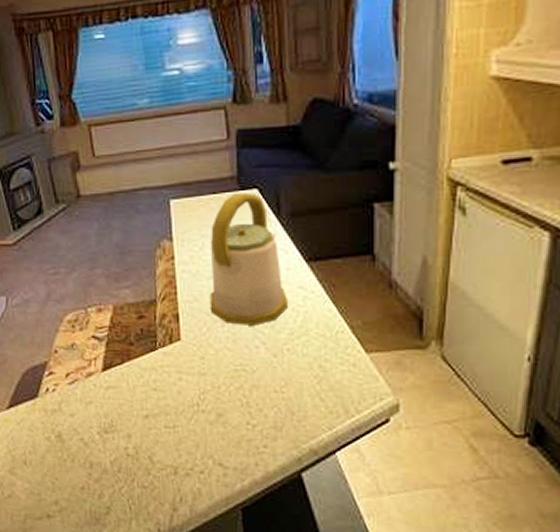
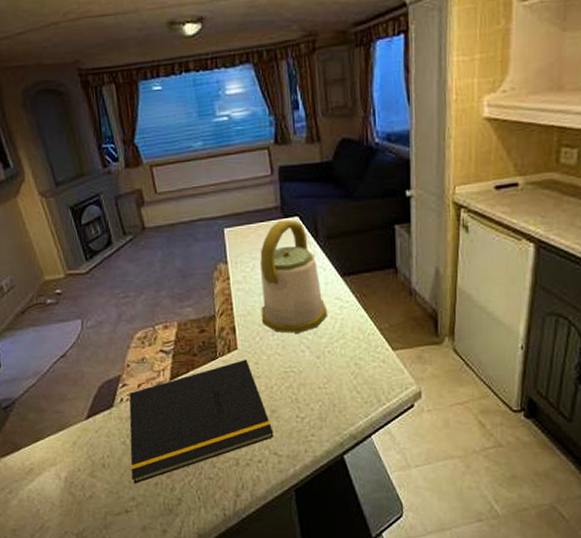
notepad: none [55,353,219,486] -> present [129,359,274,484]

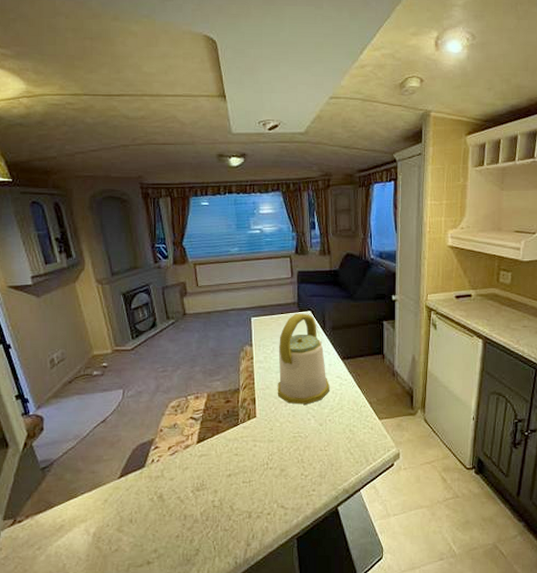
notepad: present [129,359,274,484] -> none [156,426,282,537]

